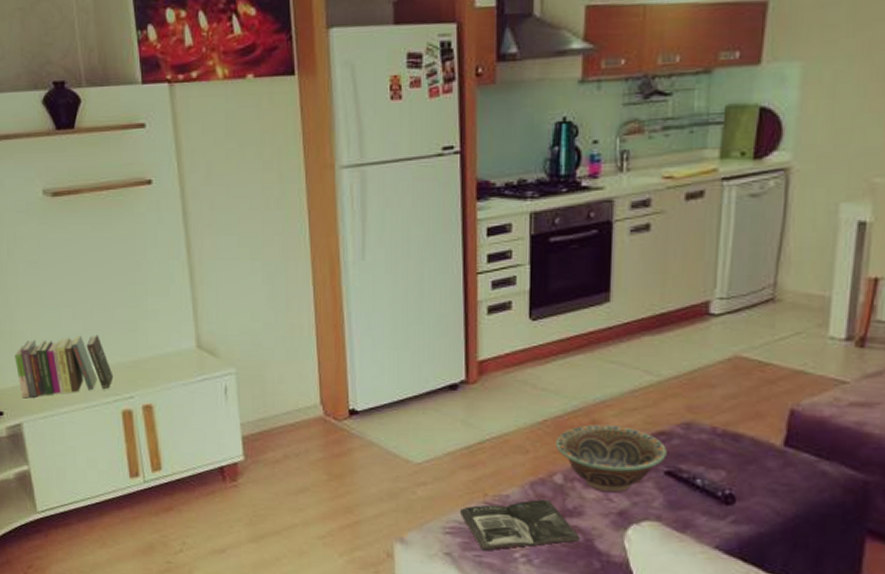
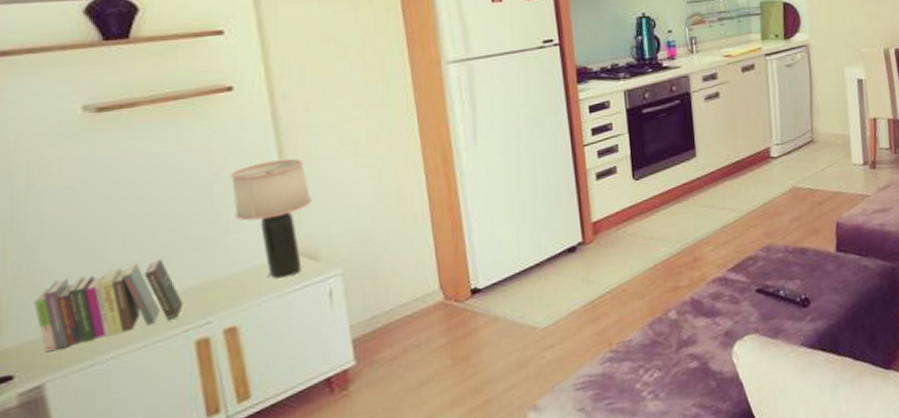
table lamp: none [149,256,214,368] -> present [231,158,313,279]
magazine: present [460,499,581,551] -> none [589,336,698,398]
decorative bowl: present [555,425,667,493] -> none [666,258,755,318]

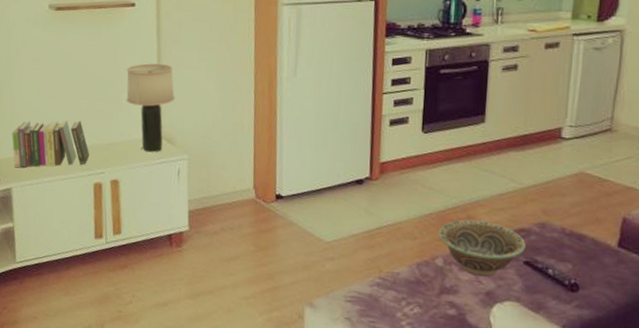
decorative bowl: none [666,258,755,318] -> present [438,219,526,276]

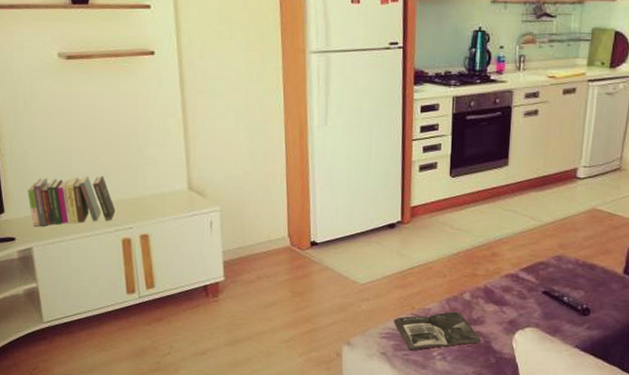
table lamp: present [126,63,176,153] -> none [150,114,204,206]
magazine: none [360,278,456,318] -> present [394,312,482,351]
decorative bowl: present [438,219,526,276] -> none [465,256,544,307]

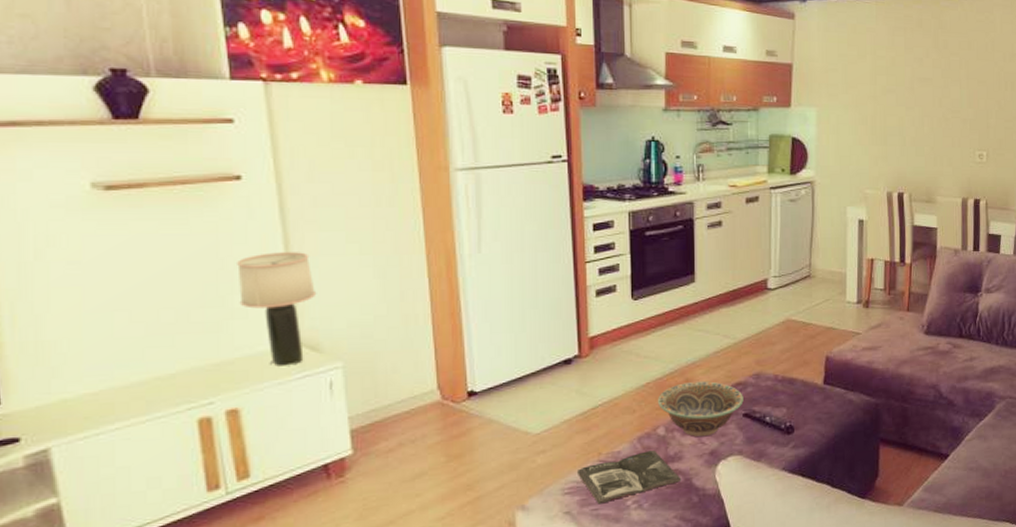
books: present [27,176,116,227] -> none [41,338,187,419]
table lamp: none [150,114,204,206] -> present [237,252,317,366]
decorative bowl: none [465,256,544,307] -> present [657,381,744,437]

